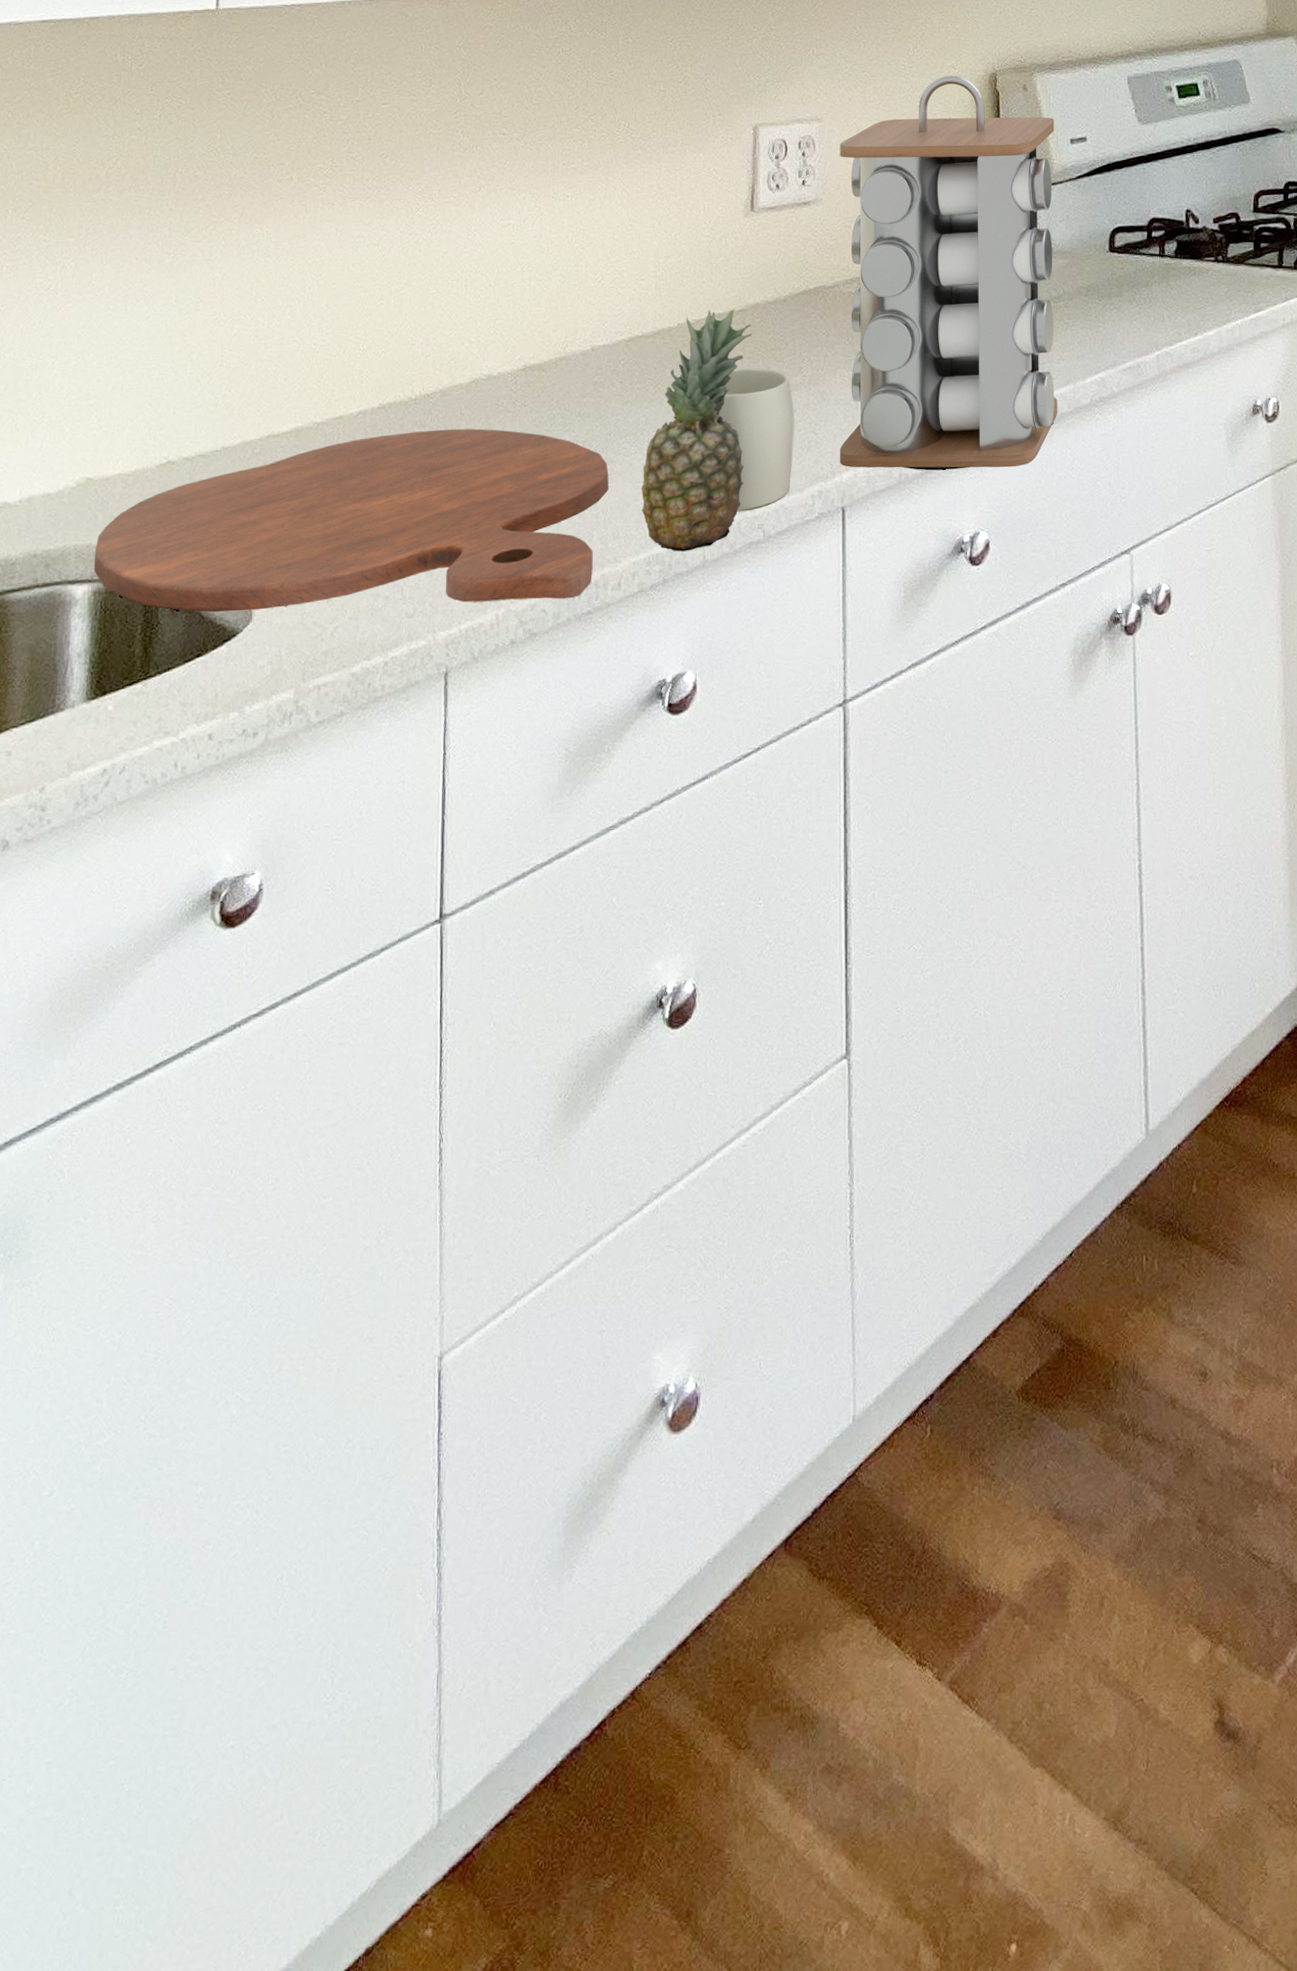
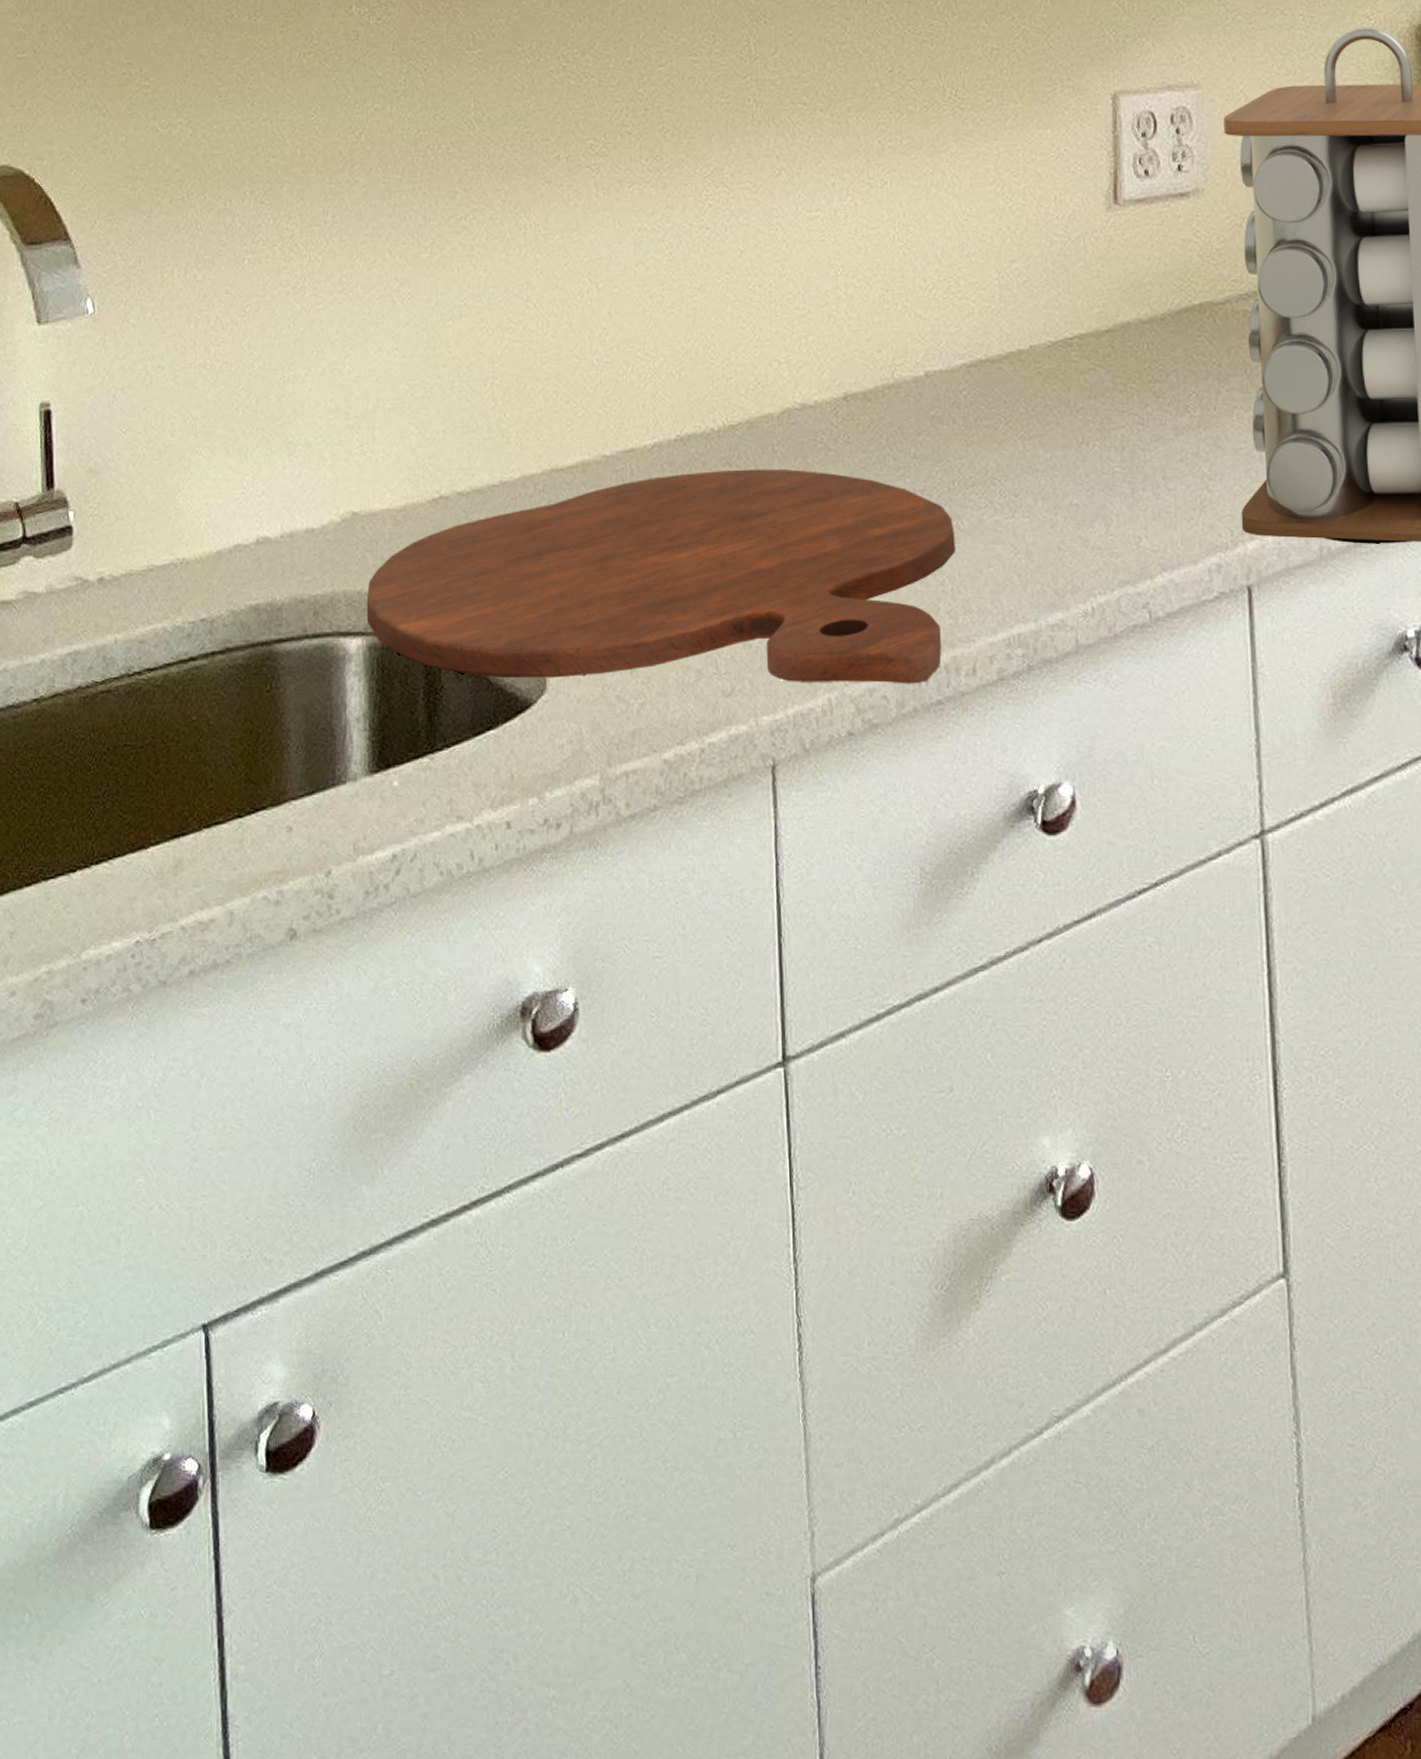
fruit: present [641,309,753,552] -> none [995,329,1124,633]
mug: present [718,367,795,512] -> none [1085,404,1184,586]

